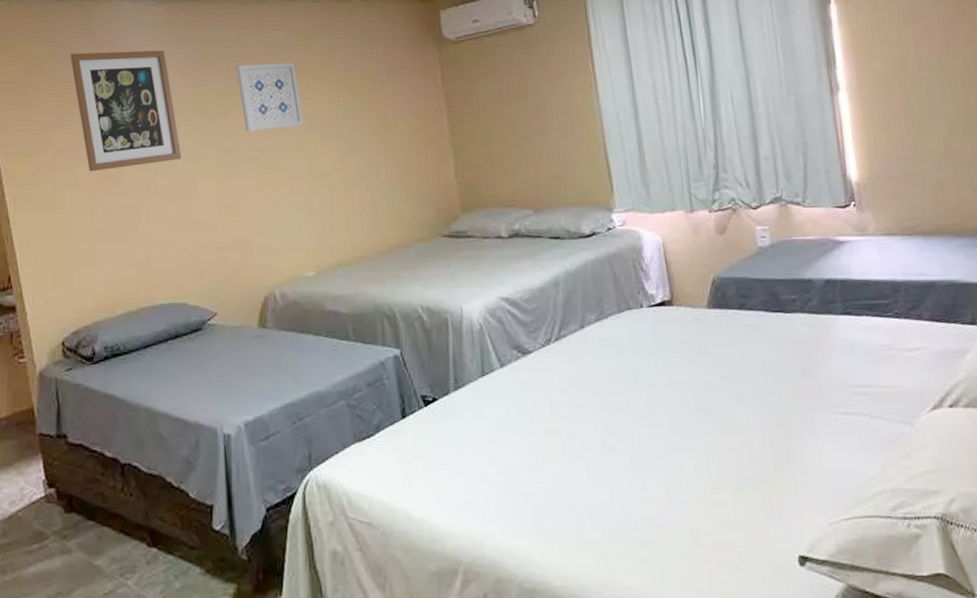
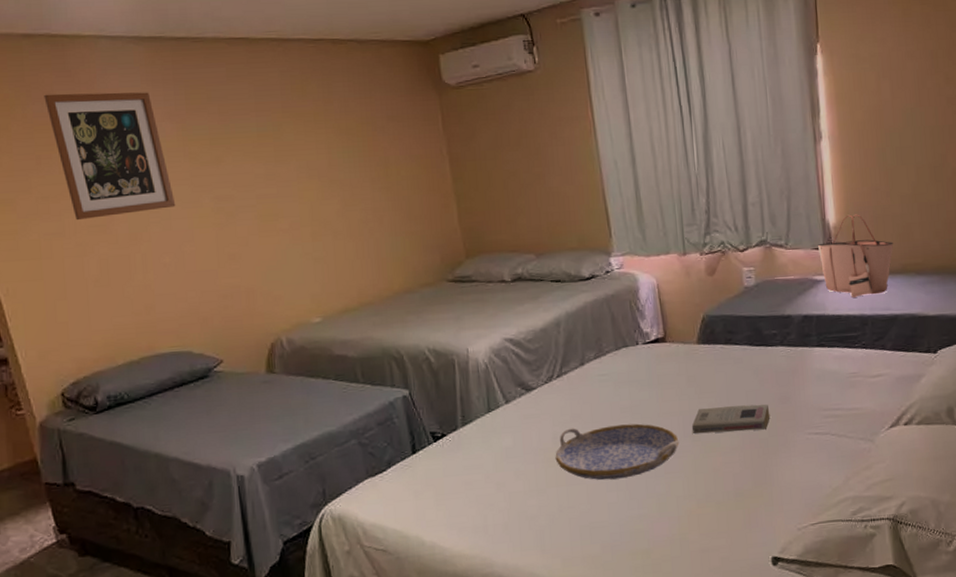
wall art: present [235,62,304,132] -> none [227,107,303,178]
serving tray: none [552,394,689,457] -> present [555,423,679,480]
book: none [702,377,792,409] -> present [691,404,770,434]
tote bag: none [839,170,926,262] -> present [818,214,894,299]

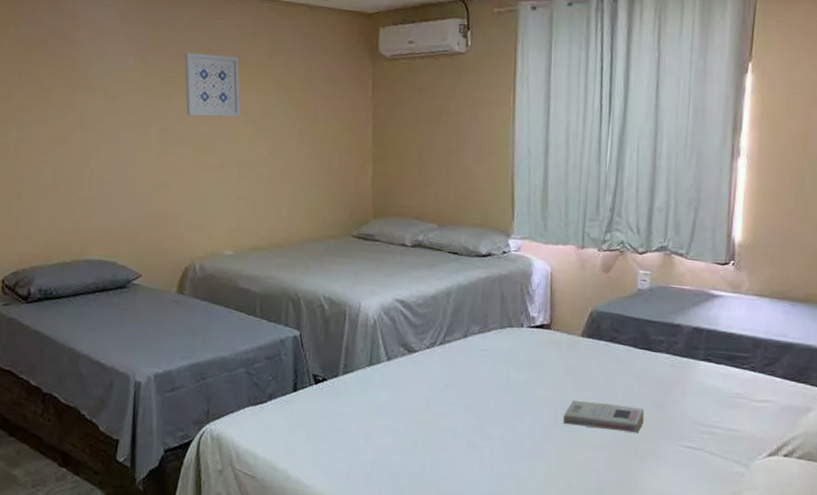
wall art: present [44,92,176,221] -> none [34,19,126,132]
wall art: none [227,107,303,178] -> present [184,53,241,117]
serving tray: present [555,423,679,480] -> none [425,395,548,454]
tote bag: present [818,214,894,299] -> none [719,235,800,319]

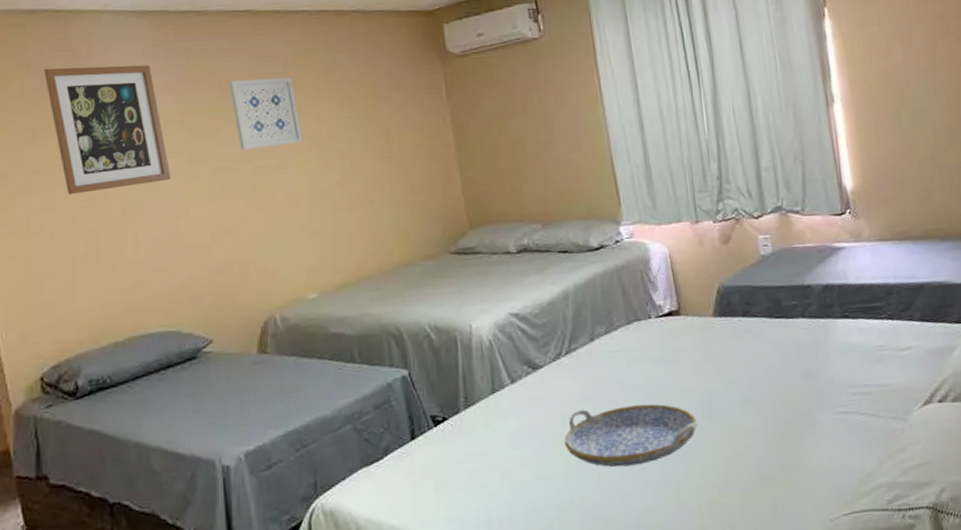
wall art: none [34,19,126,132] -> present [44,65,171,195]
serving tray: none [425,395,548,454] -> present [564,404,698,467]
book: present [563,399,645,433] -> none [710,381,794,415]

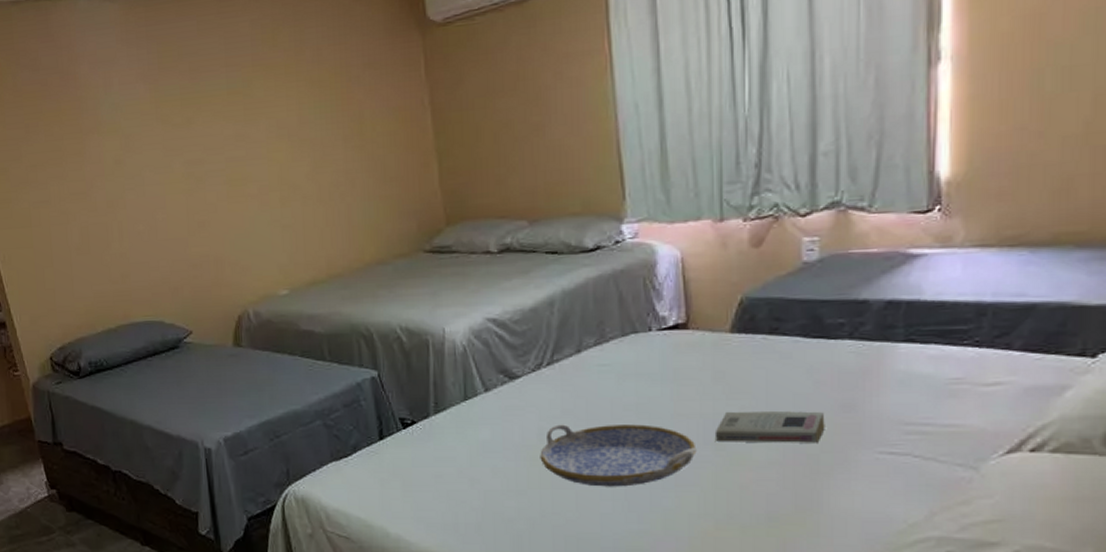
wall art: present [44,65,171,195] -> none [31,52,149,189]
wall art: present [228,77,303,150] -> none [198,59,272,141]
book: none [710,381,794,415] -> present [714,410,825,443]

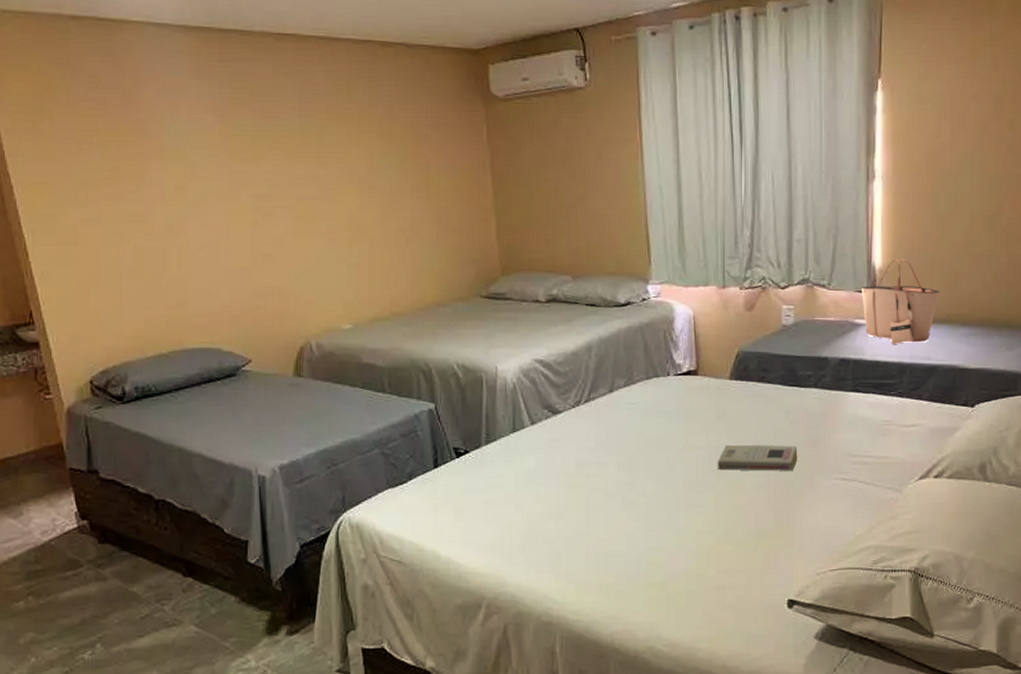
serving tray: present [540,424,697,487] -> none [577,454,703,509]
tote bag: none [919,163,1042,280] -> present [862,259,940,345]

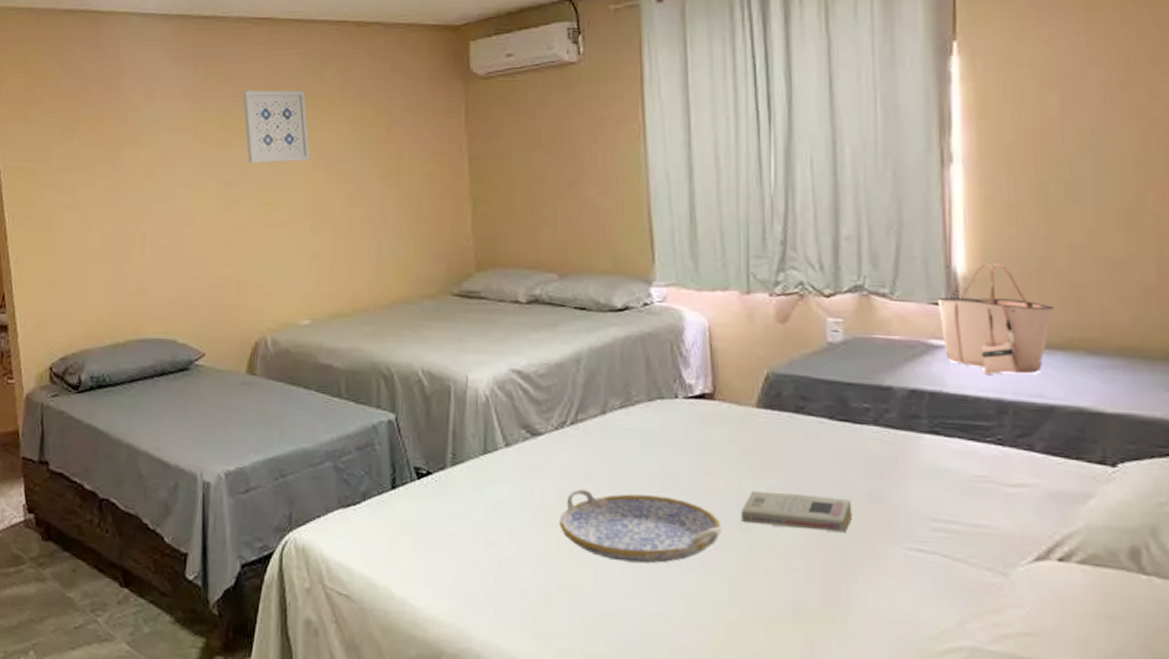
wall art: none [271,107,343,178] -> present [242,91,310,163]
serving tray: none [577,454,703,509] -> present [559,489,722,564]

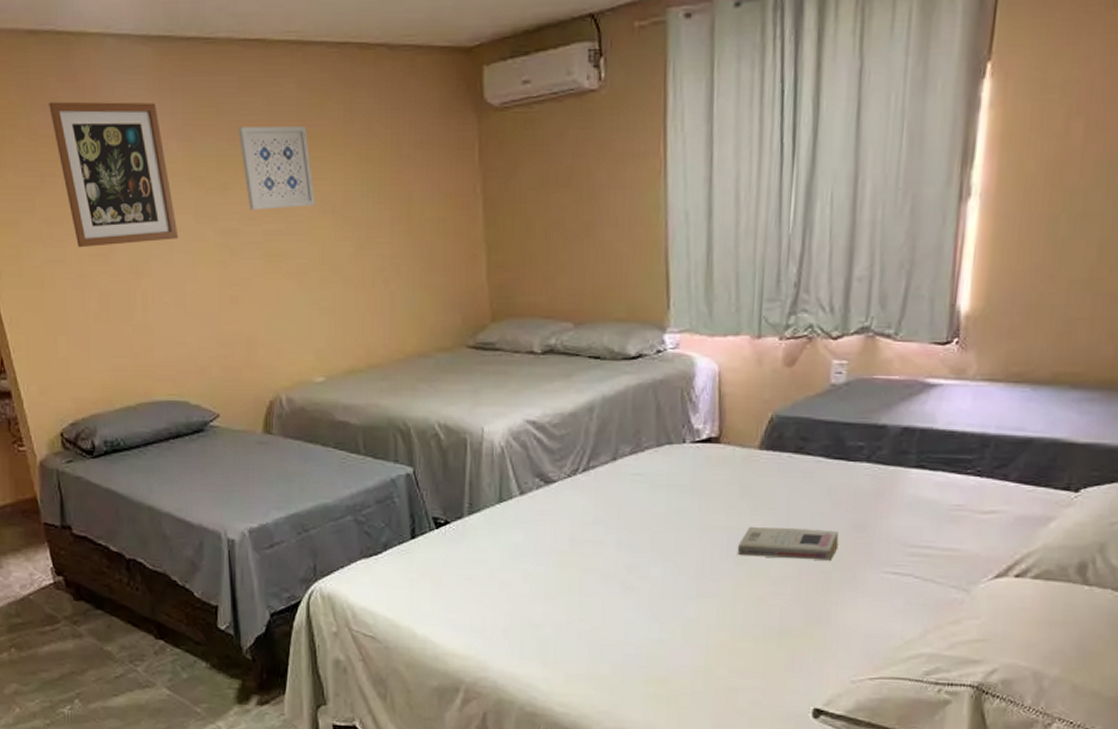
wall art: none [75,68,181,194] -> present [49,101,179,248]
serving tray: present [559,489,722,564] -> none [570,531,720,596]
tote bag: present [938,263,1055,376] -> none [938,301,1047,412]

